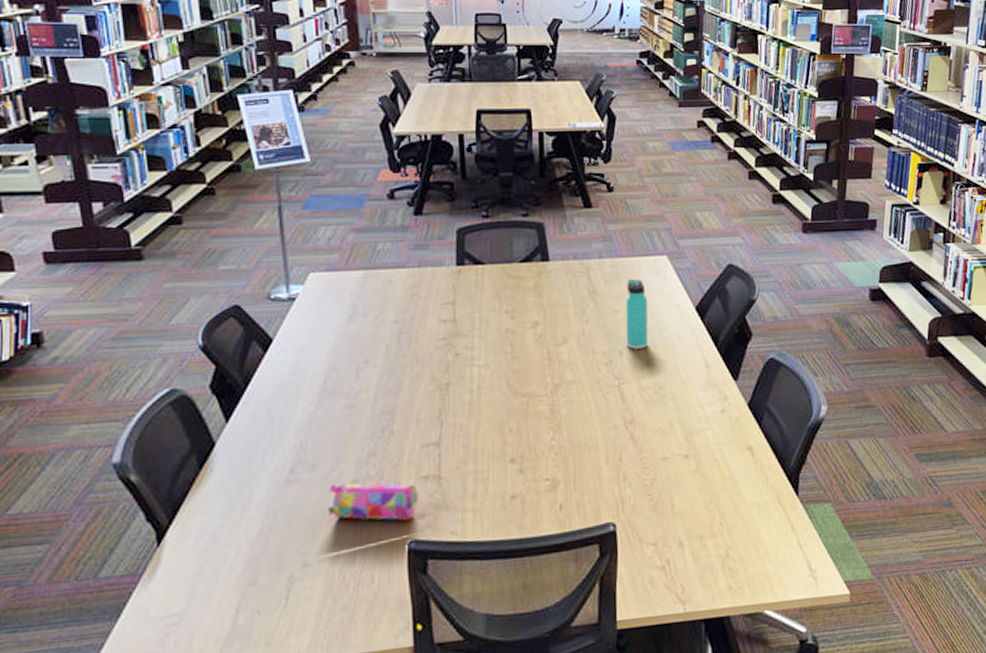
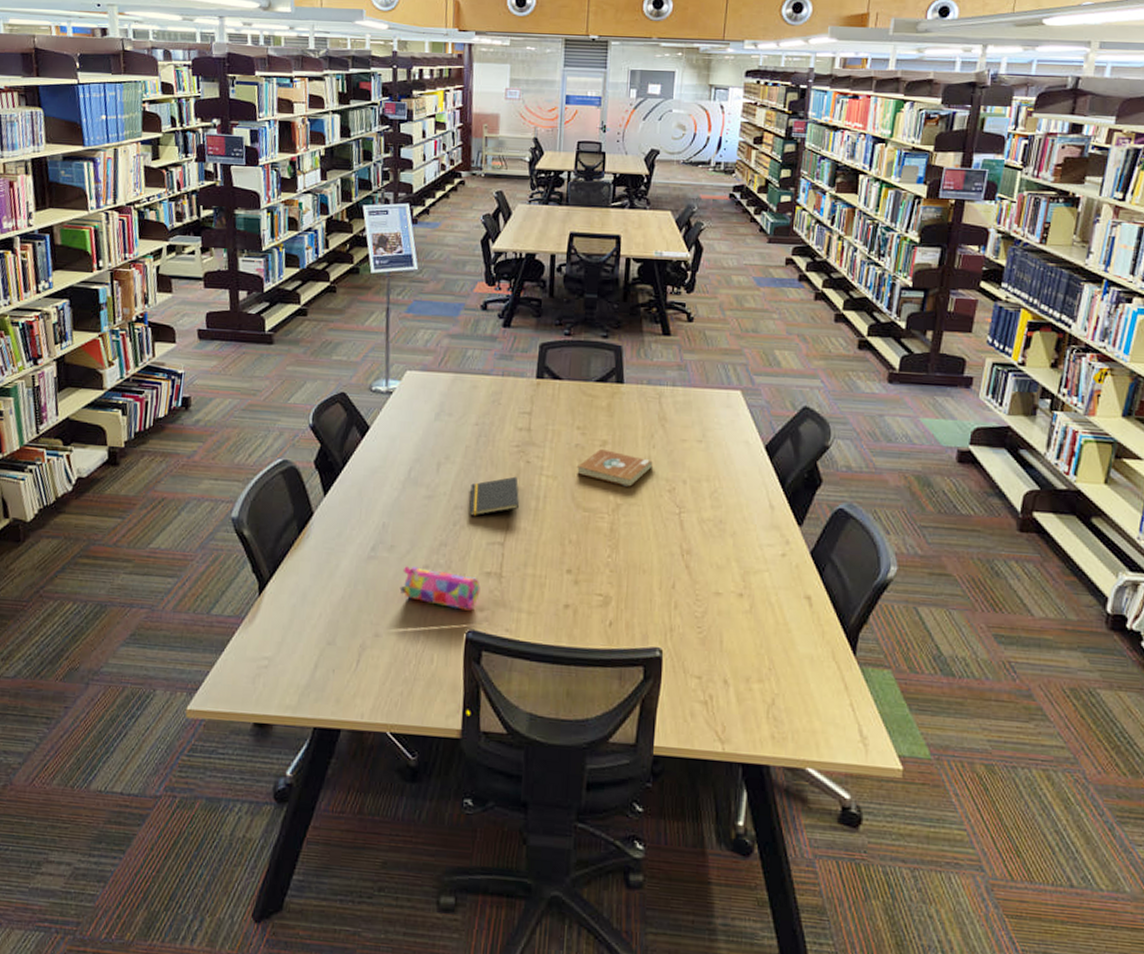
notepad: none [396,371,451,420] -> present [469,476,519,516]
book: none [510,330,587,366] -> present [577,448,653,487]
thermos bottle: present [625,279,649,349] -> none [691,410,717,481]

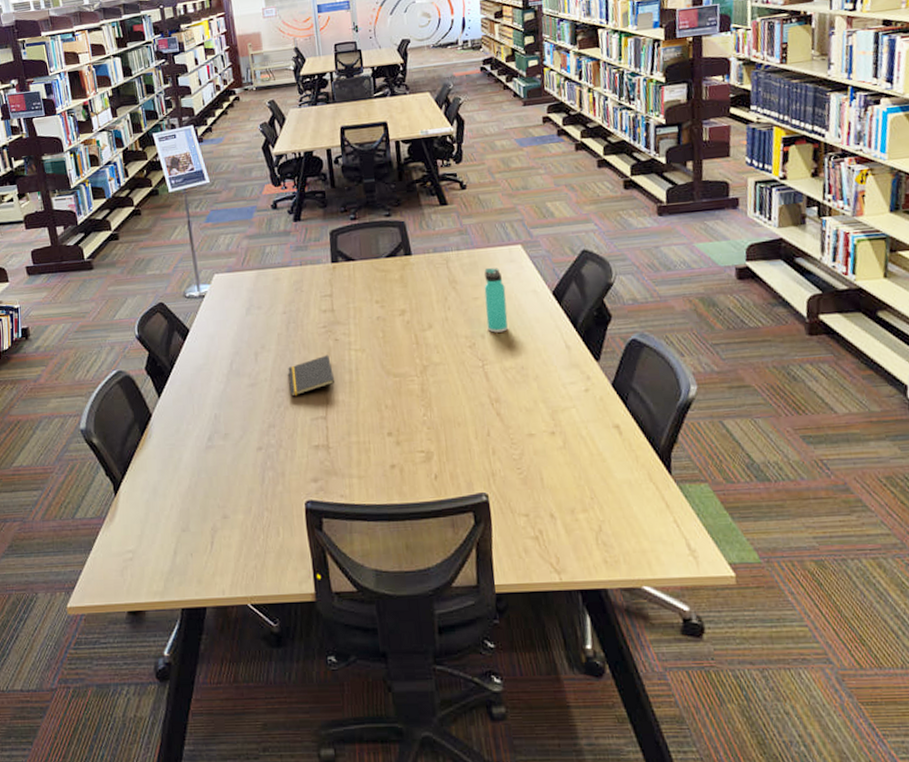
pencil case: present [400,566,480,611] -> none [239,450,312,483]
book: present [577,448,653,487] -> none [382,317,451,349]
thermos bottle: none [691,410,717,481] -> present [484,268,508,333]

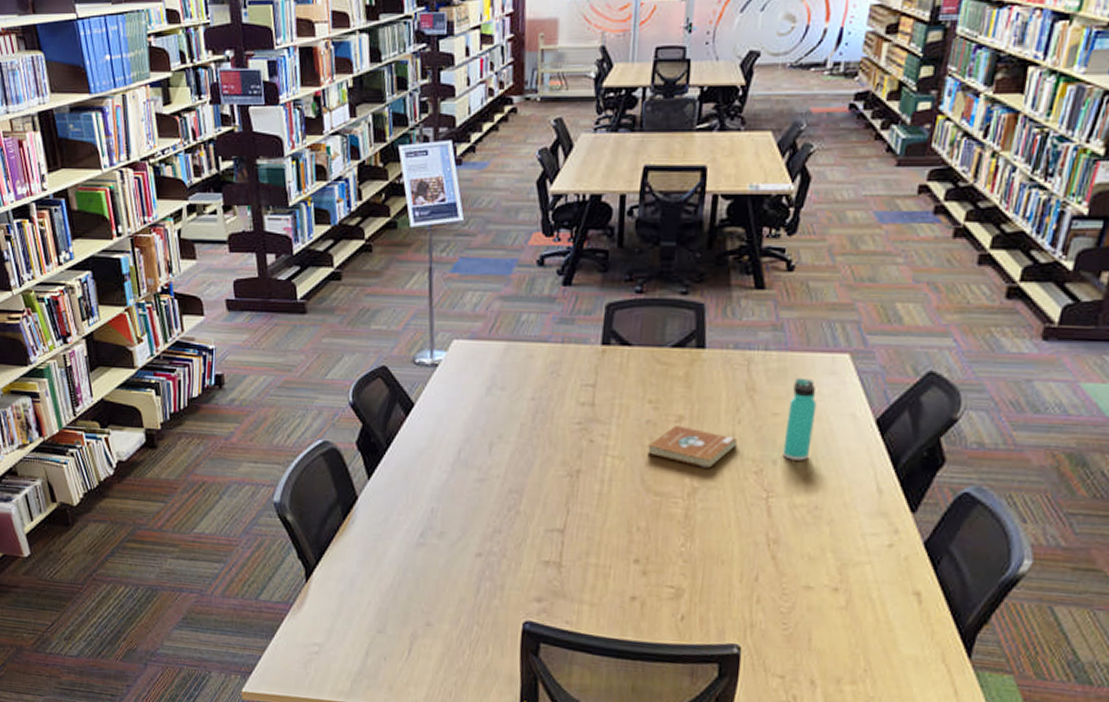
notepad: present [288,354,334,397] -> none [525,457,581,501]
book: none [382,317,451,349] -> present [647,424,737,468]

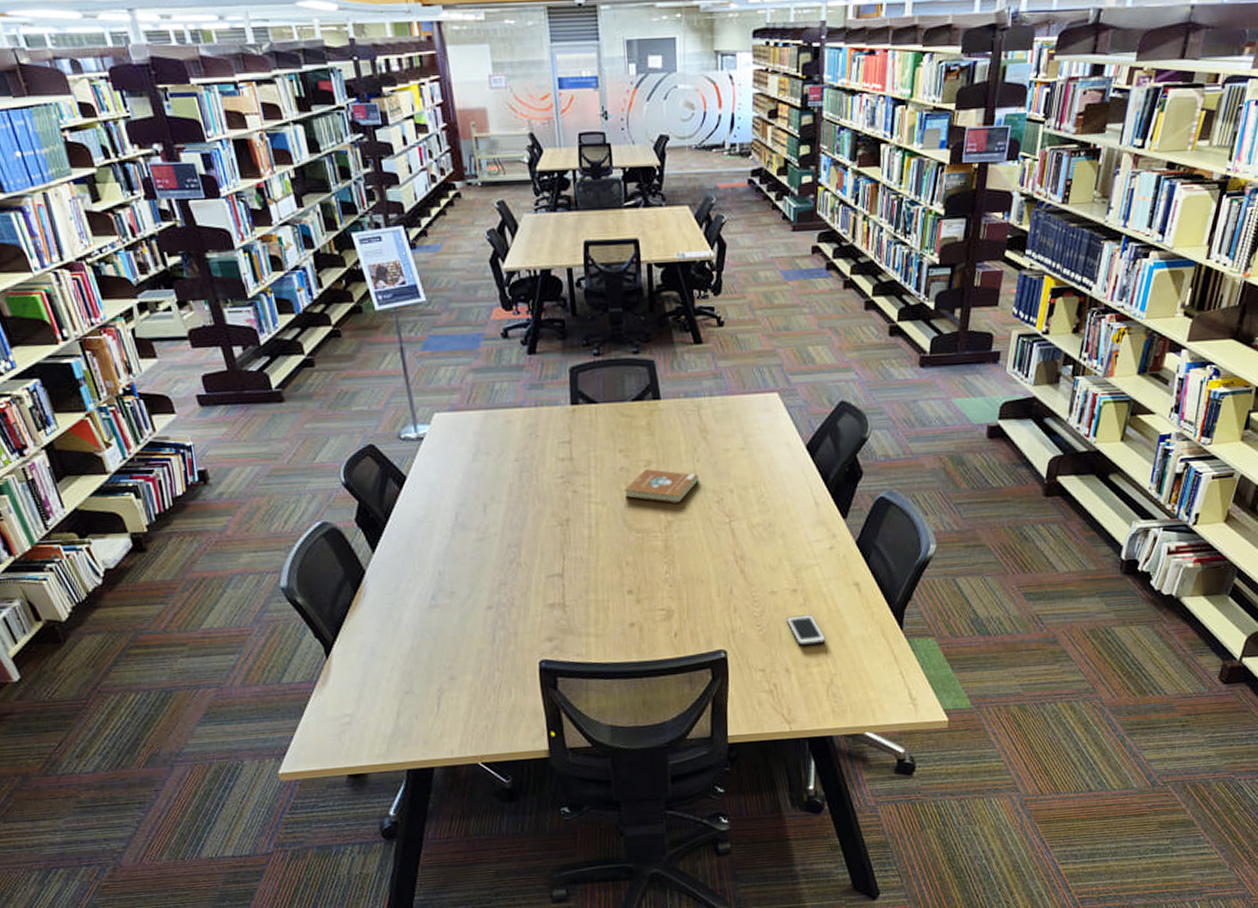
thermos bottle: present [782,378,817,461] -> none [736,417,759,488]
cell phone: none [820,619,867,659] -> present [787,614,826,646]

